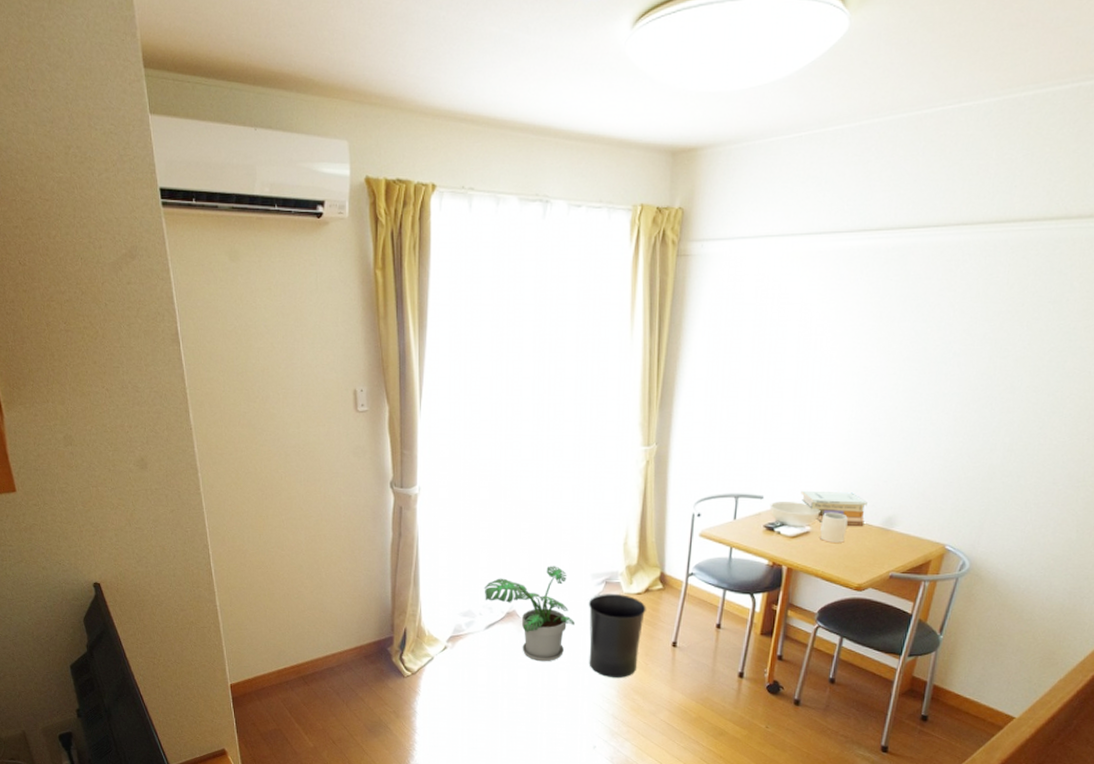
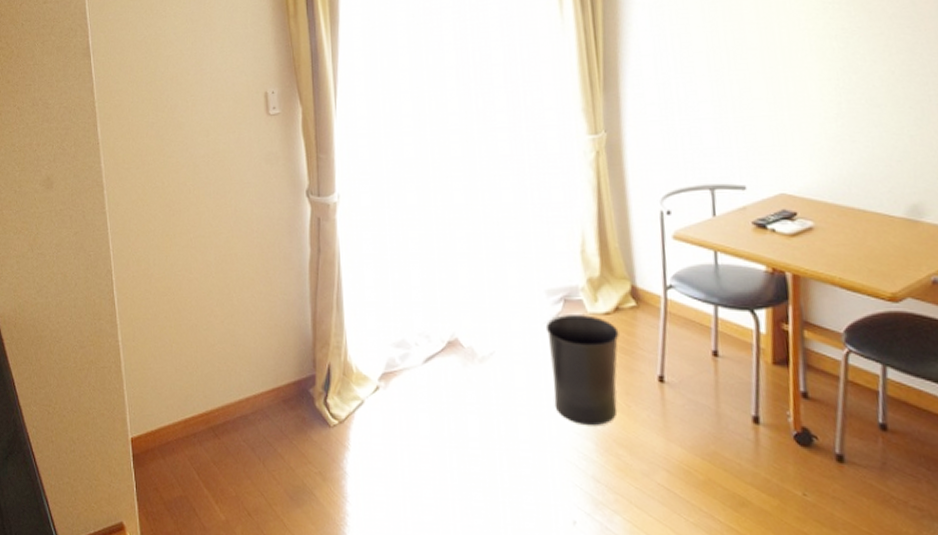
potted plant: present [484,566,575,662] -> none [418,282,532,405]
bowl: present [769,501,821,529] -> none [755,191,822,224]
books: present [801,490,867,527] -> none [792,176,883,220]
mug: present [820,512,848,544] -> none [825,202,862,242]

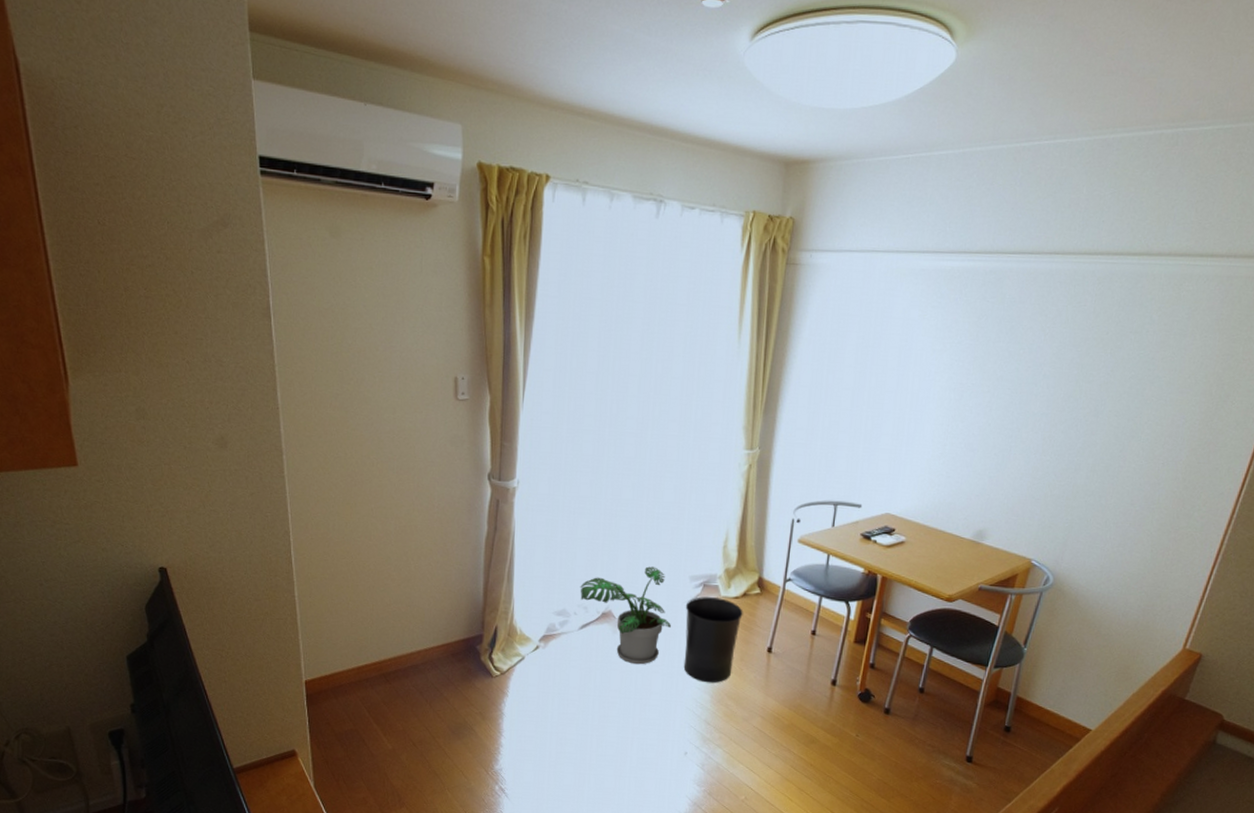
potted plant: none [418,282,532,405] -> present [580,566,671,665]

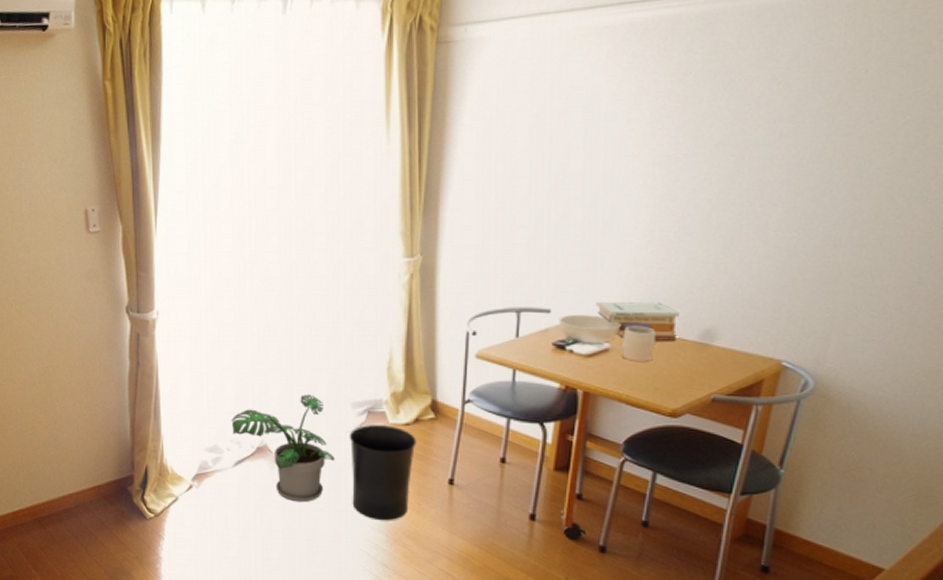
bowl: none [867,510,916,538] -> present [558,315,621,346]
books: none [897,500,960,539] -> present [596,301,679,343]
mug: none [914,523,941,555] -> present [622,325,656,363]

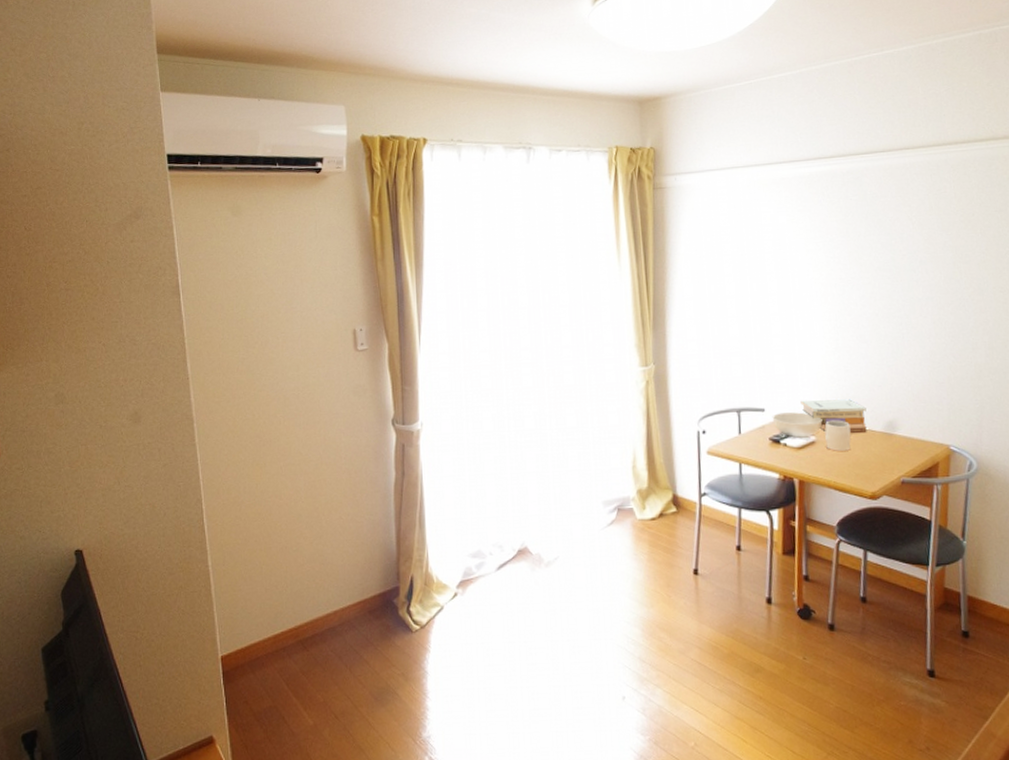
potted plant: present [231,394,334,502] -> none [493,495,590,603]
waste bin: present [349,425,416,520] -> none [602,521,663,614]

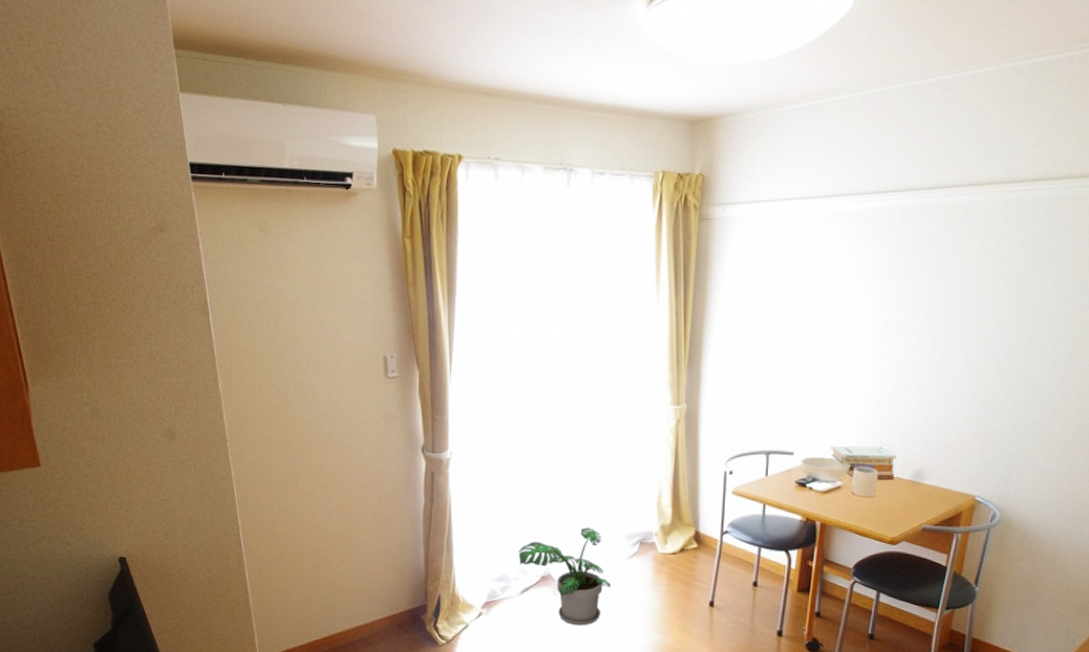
potted plant: none [493,495,590,603] -> present [518,527,610,626]

